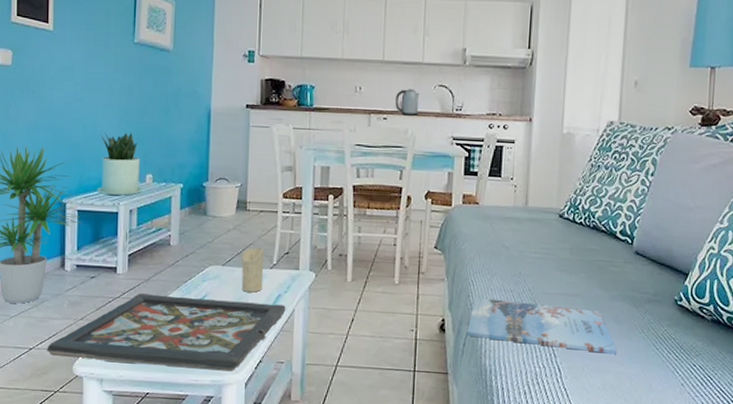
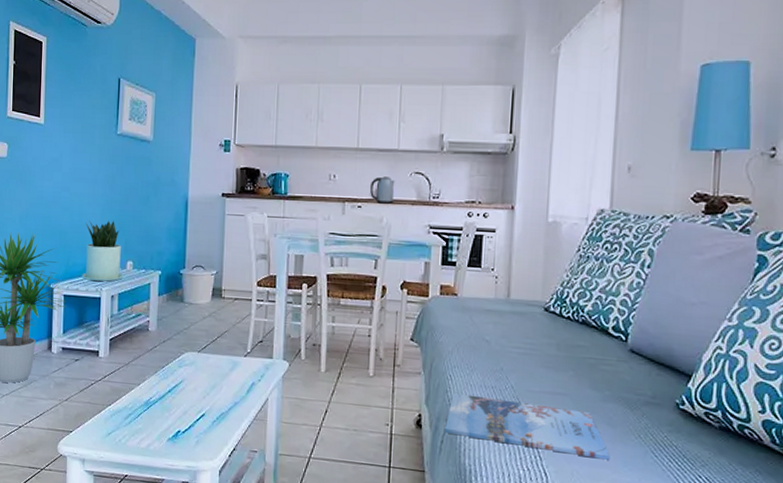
decorative tray: present [47,293,286,372] -> none [34,377,260,458]
candle: present [241,247,264,293] -> none [216,334,239,380]

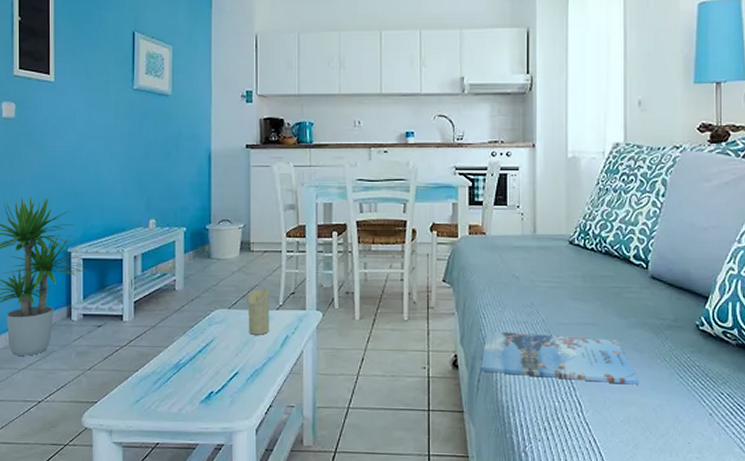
planter: present [81,220,123,282] -> none [101,178,146,243]
candle: none [216,334,239,380] -> present [247,288,270,335]
kettle: present [370,176,395,204] -> none [395,121,420,147]

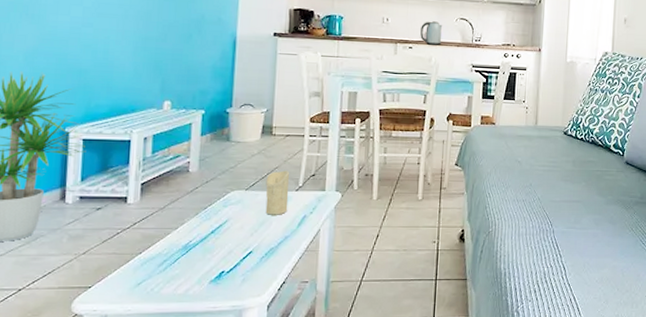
kettle: none [395,121,420,147] -> present [420,21,443,45]
magazine: present [481,331,639,385] -> none [484,208,612,251]

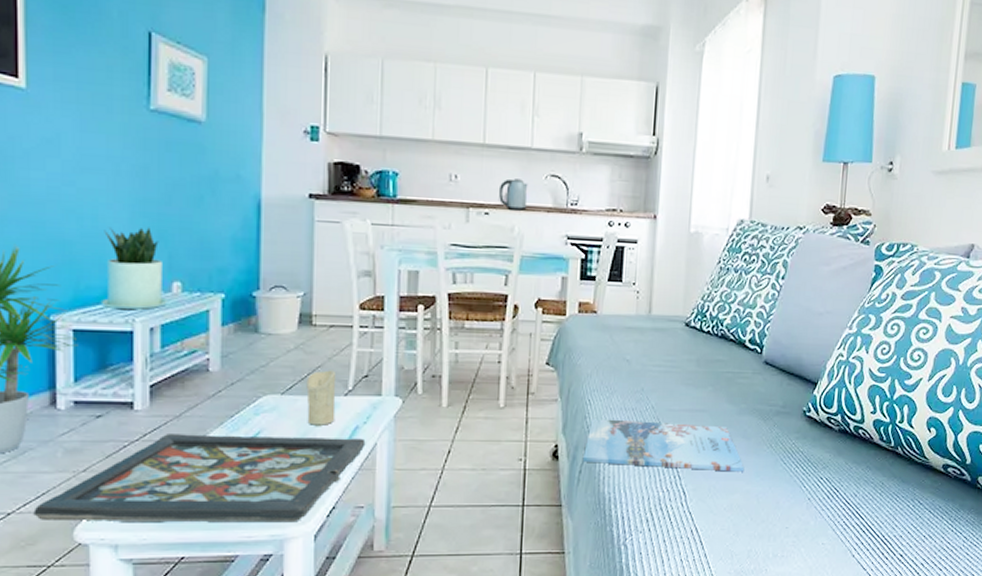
decorative tray: none [40,223,312,297] -> present [33,434,366,523]
planter: none [106,58,159,124] -> present [100,227,167,311]
magazine: none [484,208,612,251] -> present [583,419,745,472]

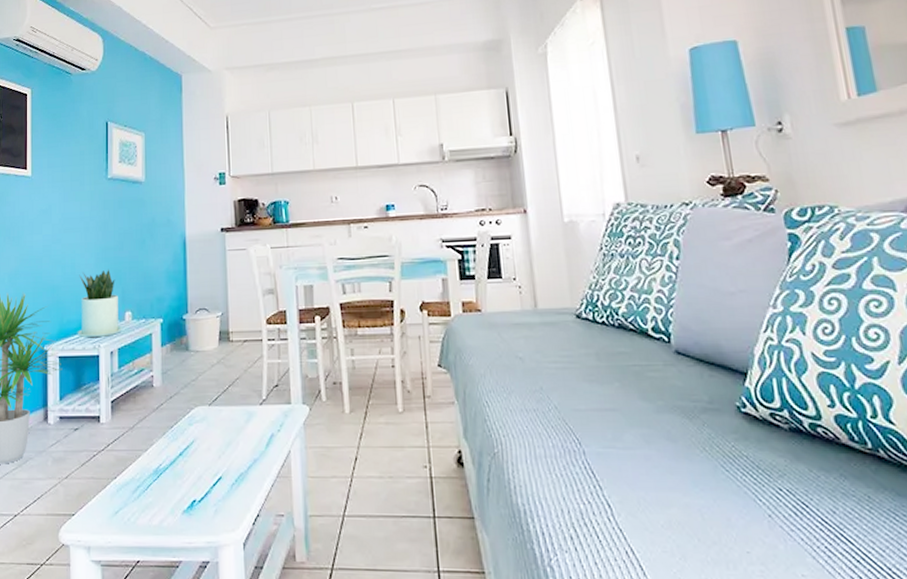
decorative tray: present [33,434,366,523] -> none [32,444,281,530]
candle: present [306,370,337,426] -> none [228,381,254,434]
kettle: present [499,179,528,211] -> none [374,193,401,222]
magazine: present [583,419,745,472] -> none [489,421,677,481]

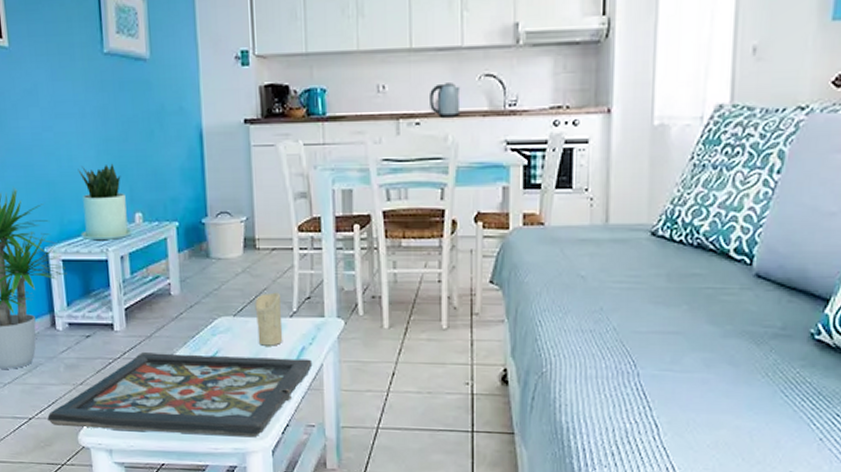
decorative tray: none [32,444,281,530] -> present [47,352,313,438]
candle: none [228,381,254,434] -> present [255,292,283,346]
kettle: none [374,193,401,222] -> present [430,83,461,118]

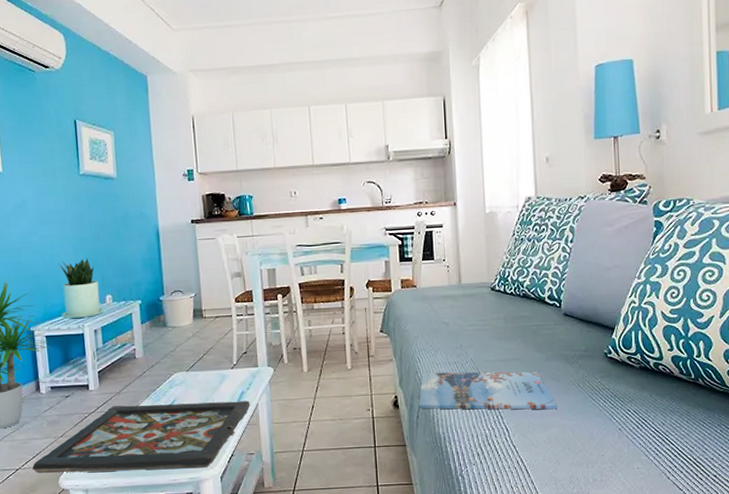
candle: present [255,292,283,346] -> none [203,350,227,393]
kettle: present [430,83,461,118] -> none [329,188,352,213]
magazine: none [536,341,732,404] -> present [419,371,558,410]

